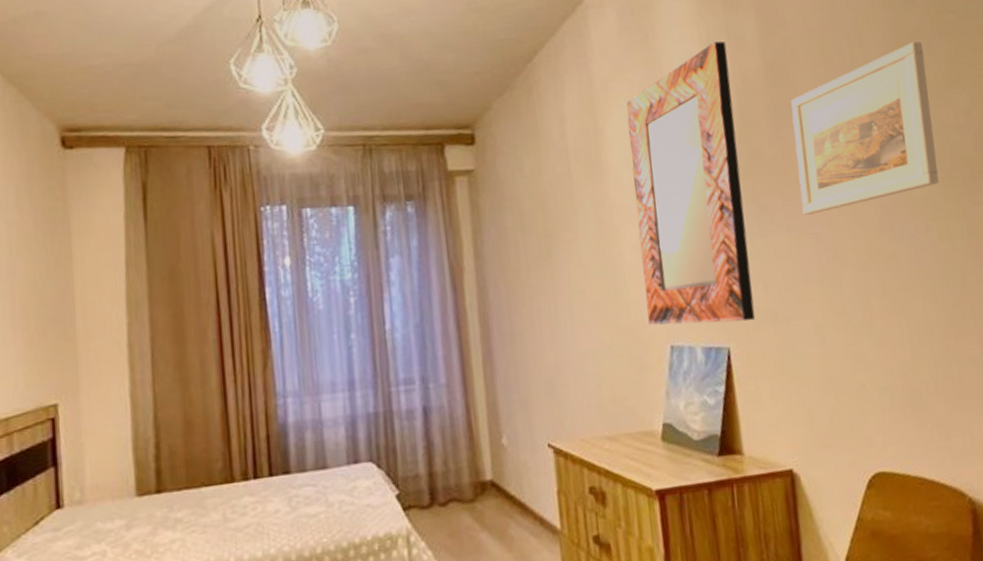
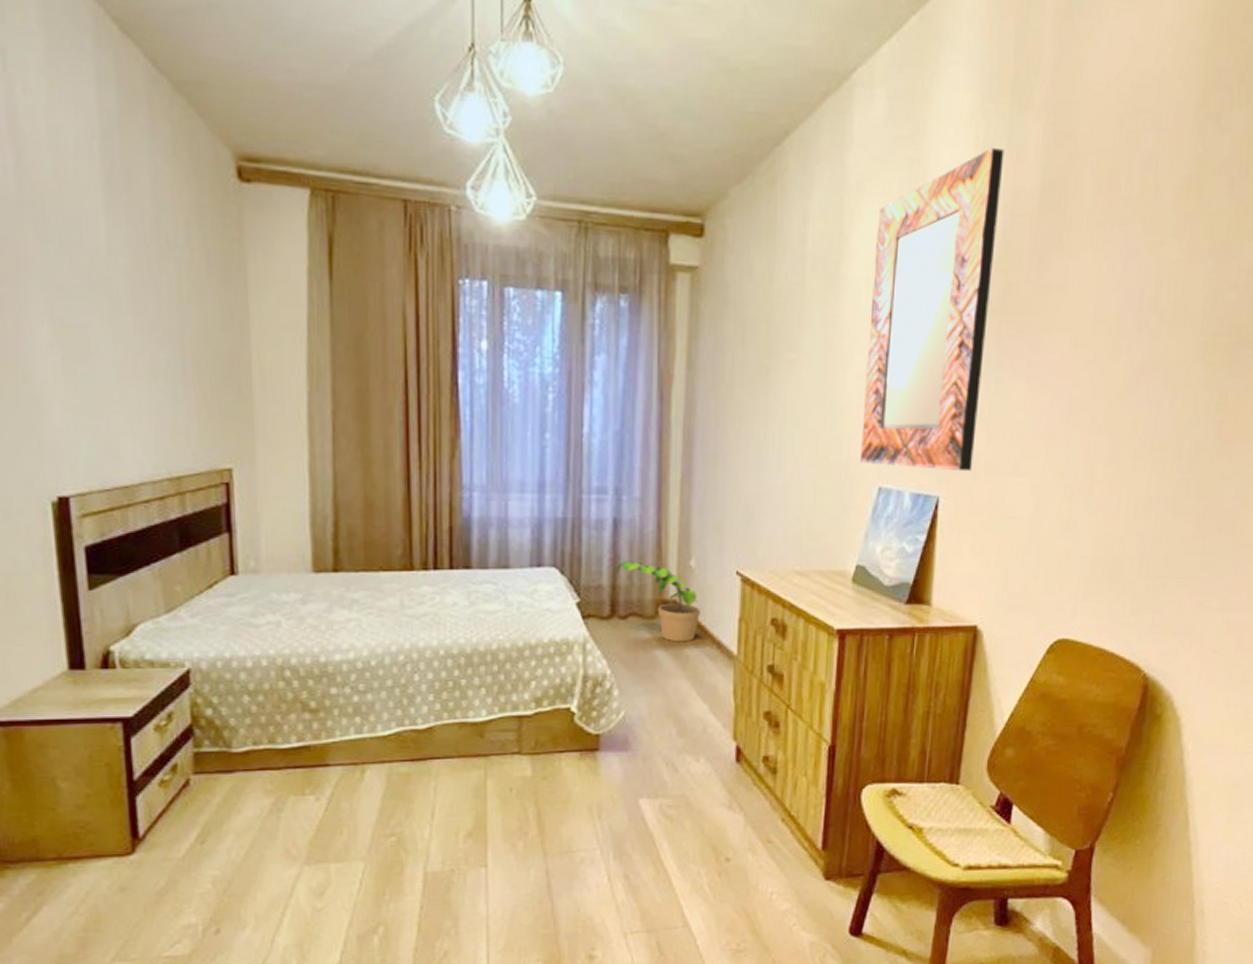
potted plant: none [430,445,519,524] -> present [615,561,700,643]
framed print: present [791,42,939,215] -> none [1047,178,1225,365]

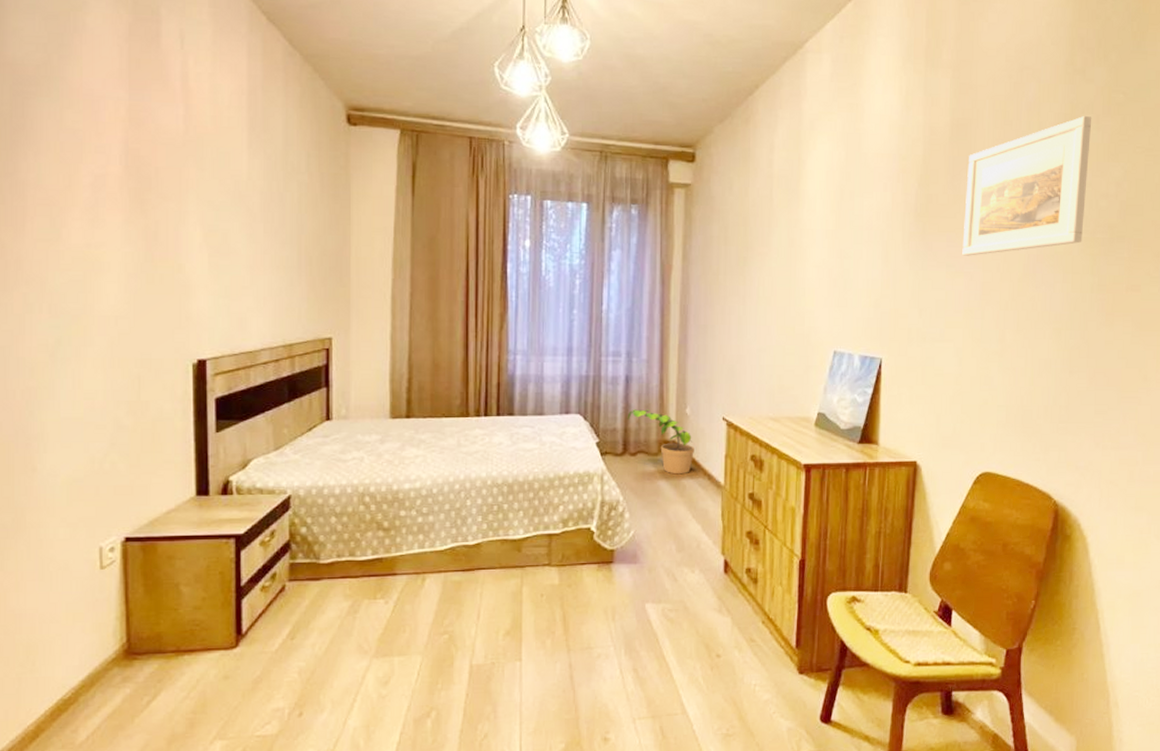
home mirror: present [860,147,1005,472] -> none [819,95,922,339]
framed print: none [1047,178,1225,365] -> present [962,116,1092,256]

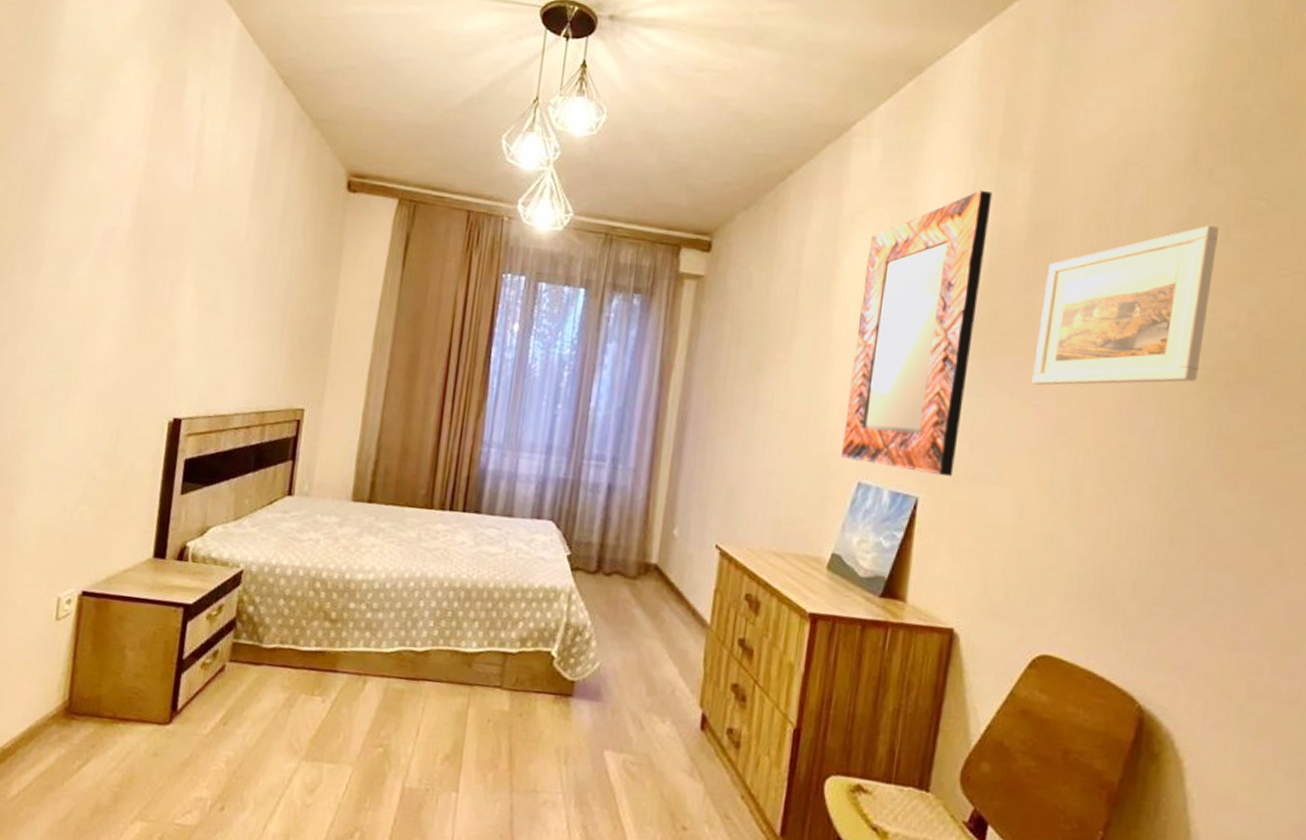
potted plant: present [627,409,694,475] -> none [605,523,679,605]
home mirror: none [819,95,922,339] -> present [841,190,993,477]

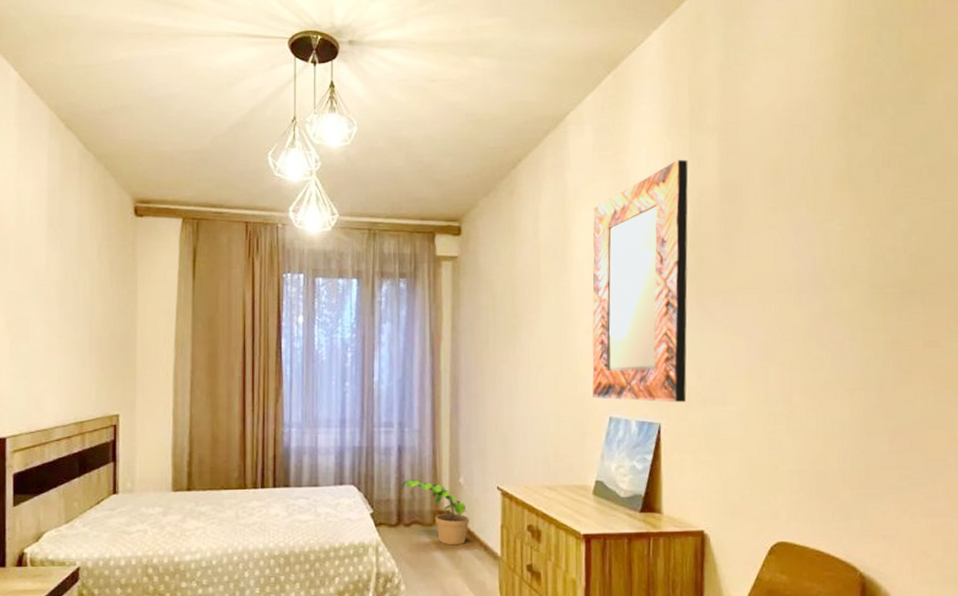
potted plant: none [605,523,679,605] -> present [401,479,469,546]
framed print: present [1032,226,1220,386] -> none [740,170,872,317]

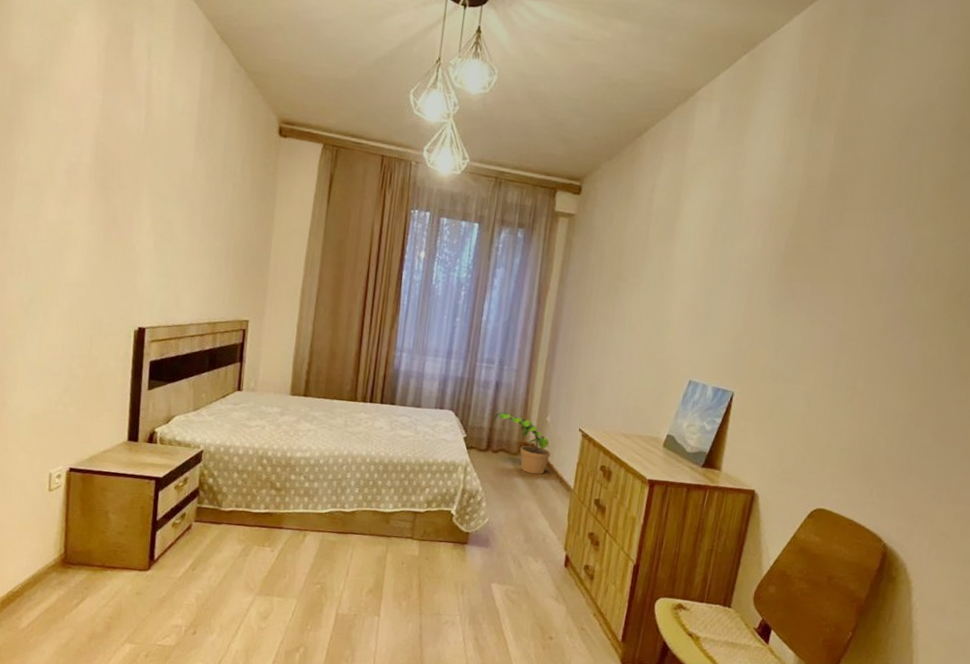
home mirror: present [592,159,688,403] -> none [677,148,804,376]

